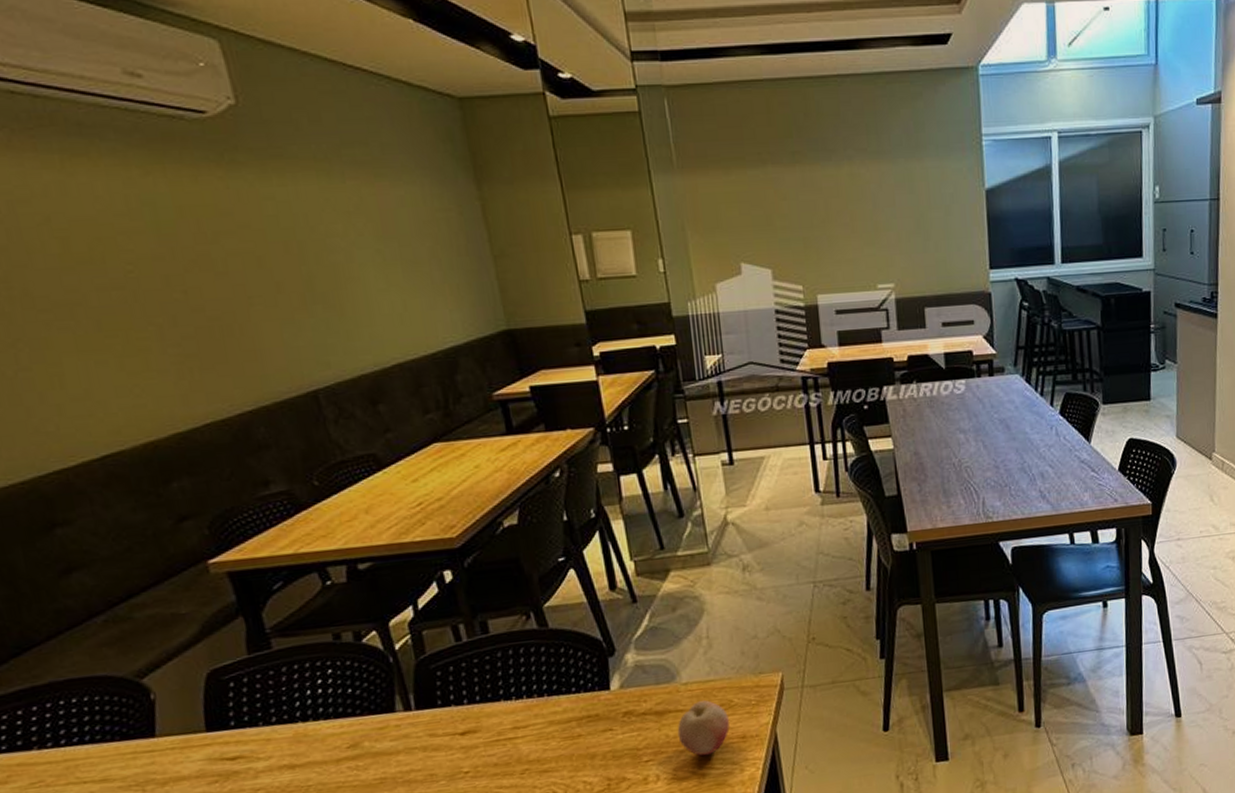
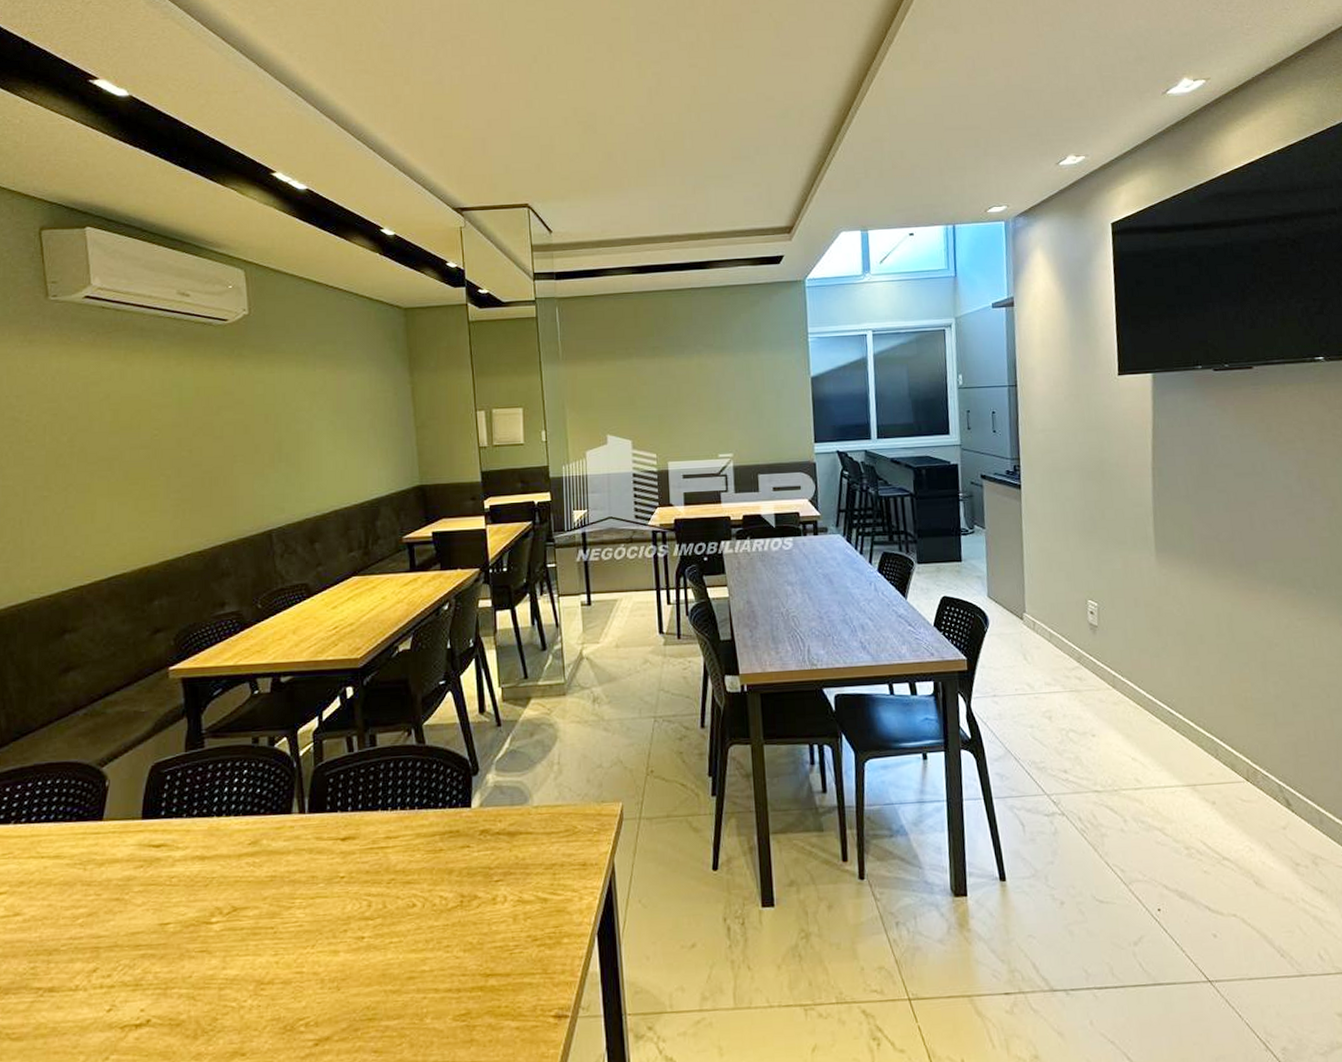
fruit: present [677,700,730,756] -> none [526,825,572,881]

